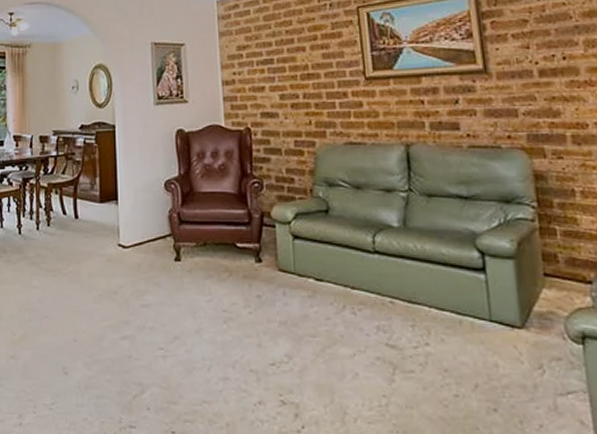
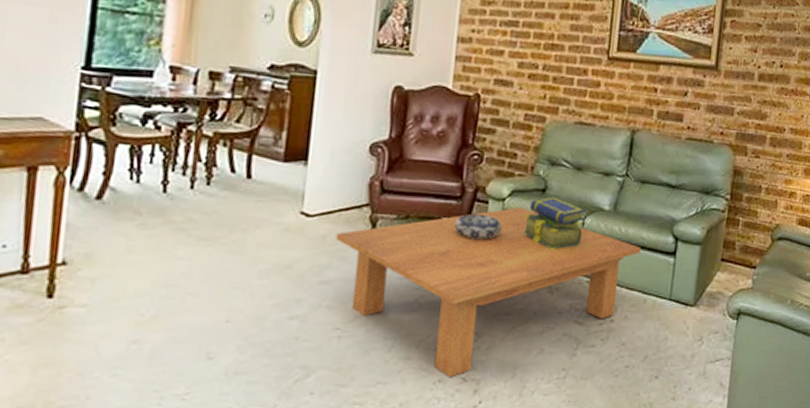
coffee table: none [148,229,444,400] -> present [336,207,641,378]
decorative bowl: none [248,239,293,262] -> present [454,214,502,240]
stack of books: none [312,217,375,270] -> present [522,196,586,250]

